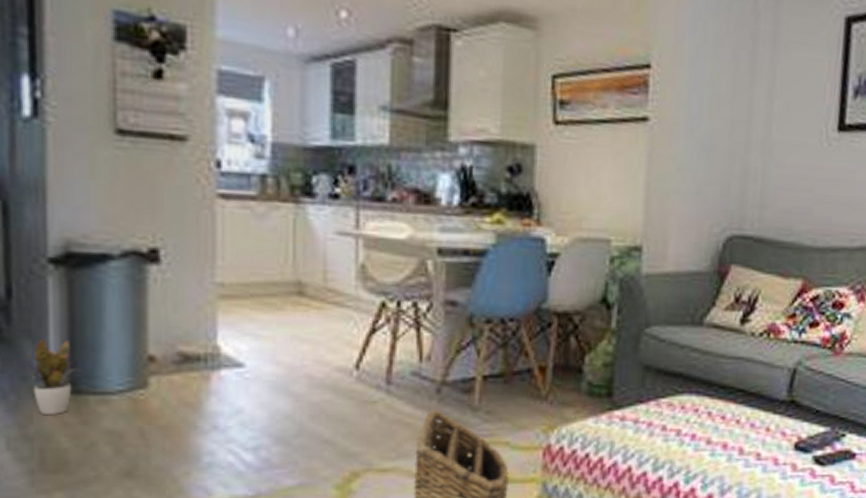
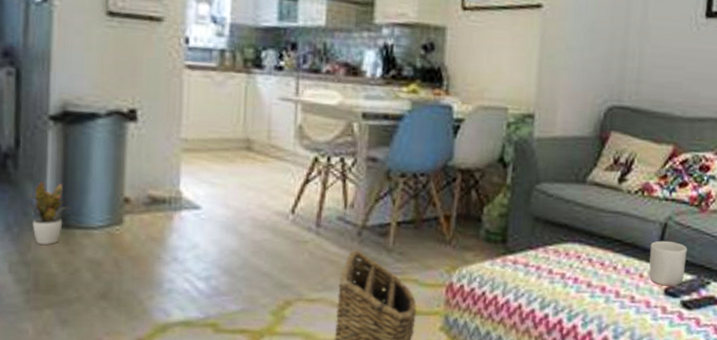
mug: none [776,388,820,440] -> present [649,240,687,286]

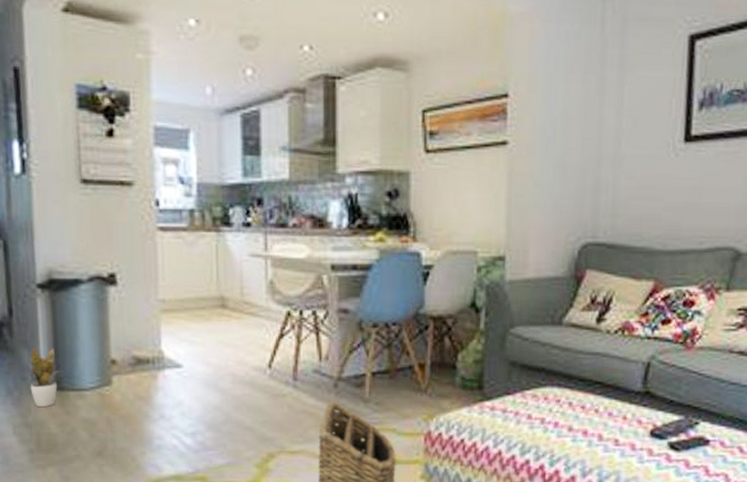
mug: present [649,240,687,286] -> none [632,381,673,428]

